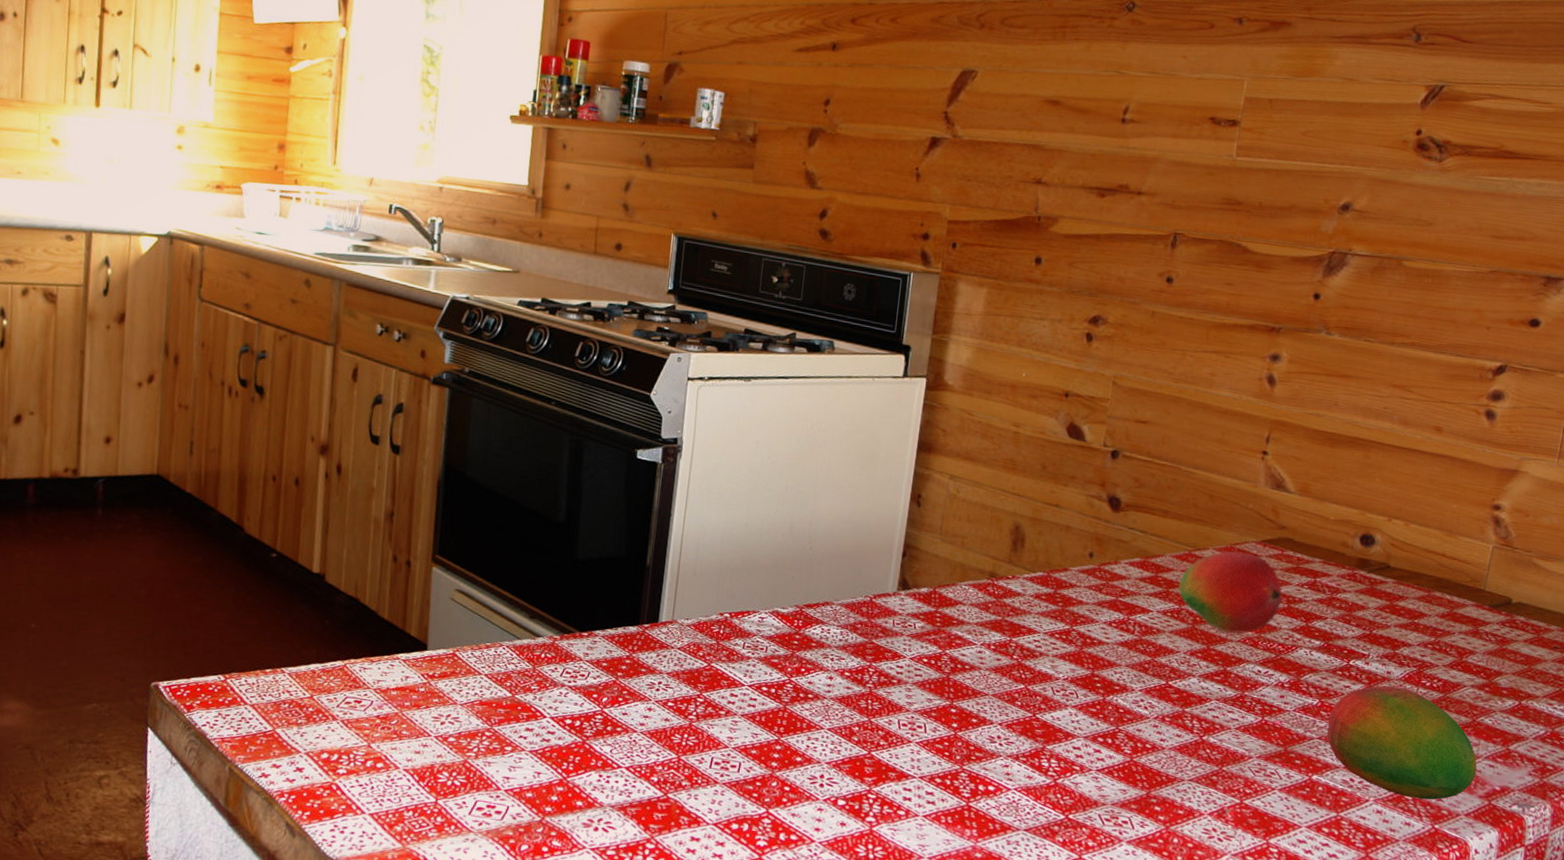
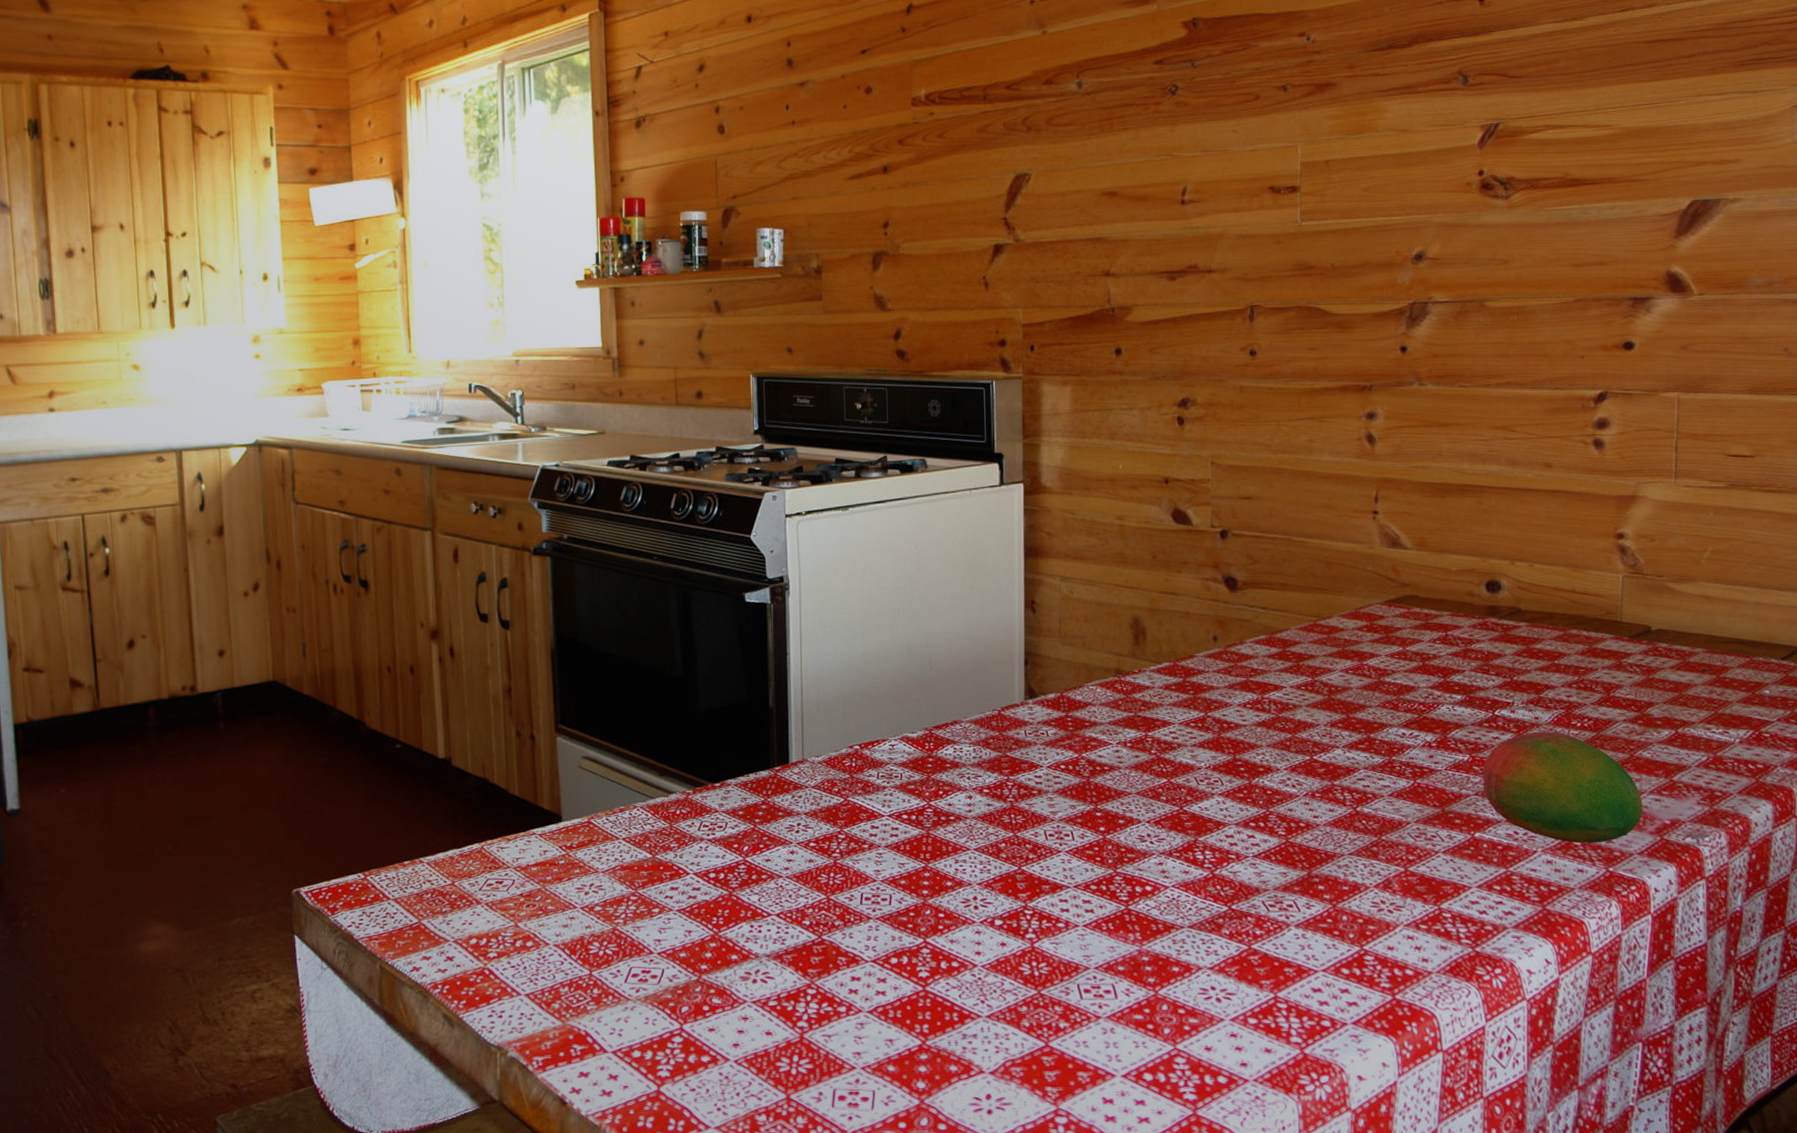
fruit: present [1178,551,1283,634] -> none [1309,615,1416,699]

